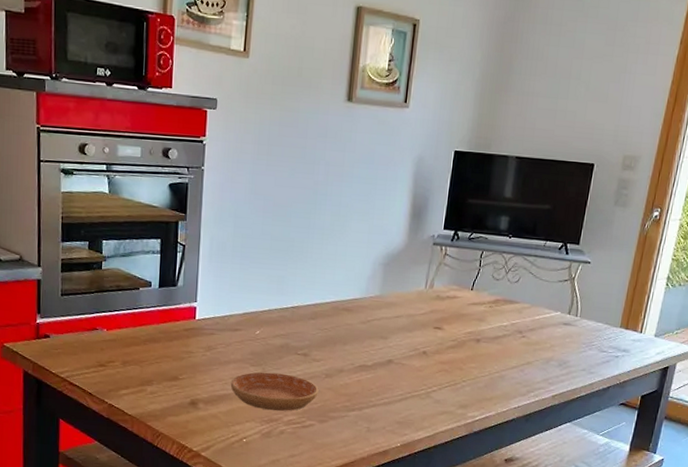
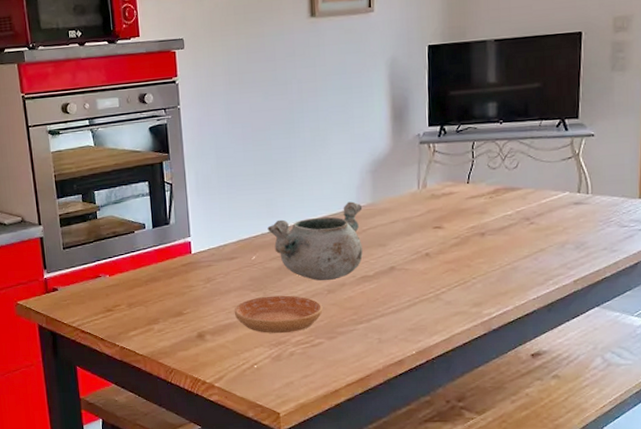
decorative bowl: none [275,290,371,366] -> present [267,201,363,281]

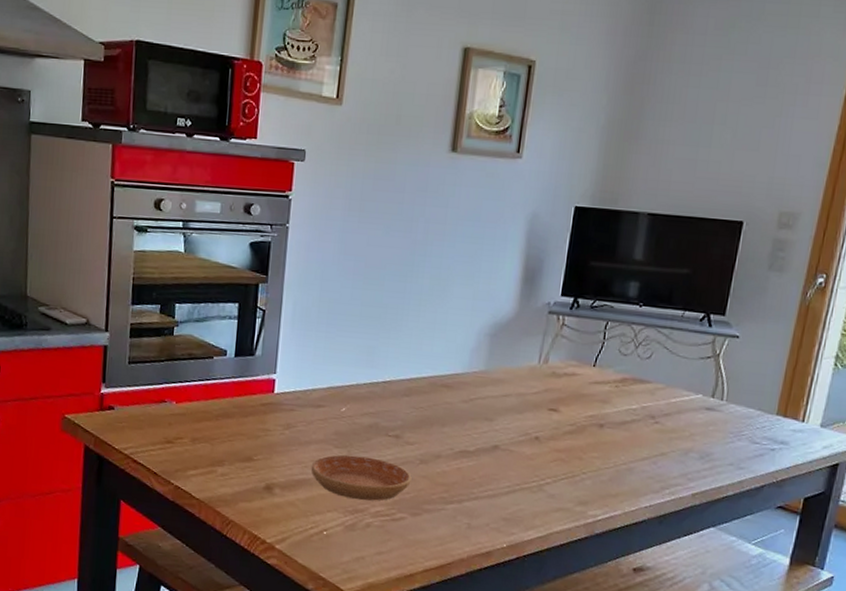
decorative bowl: present [267,201,363,281] -> none [364,364,474,450]

